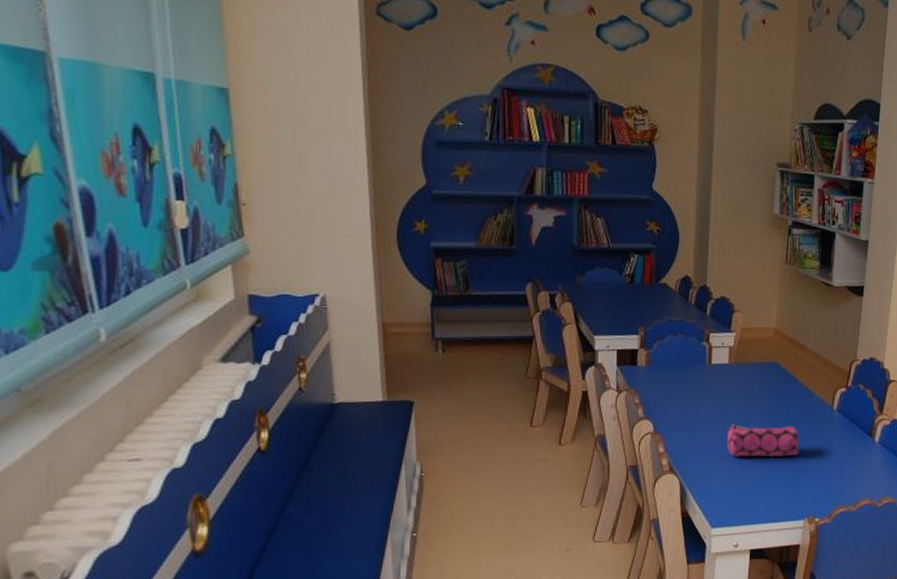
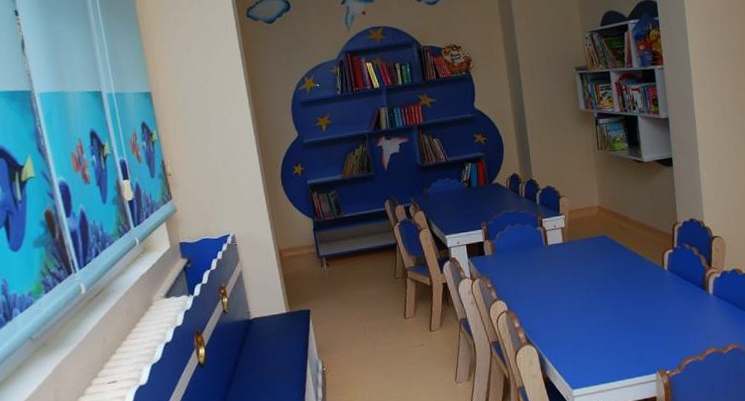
pencil case: present [727,423,799,458] -> none [572,289,640,323]

